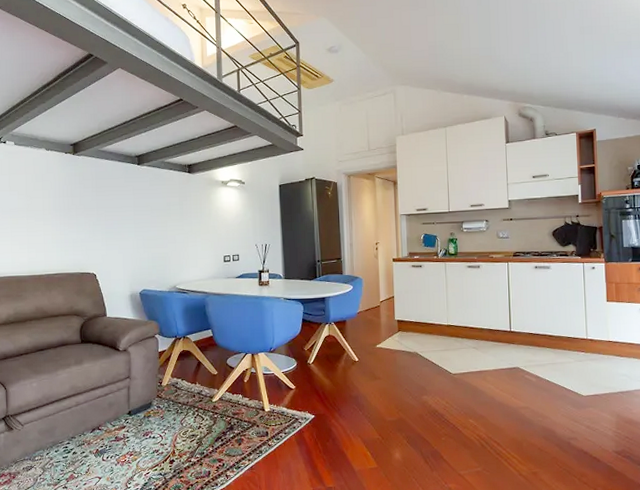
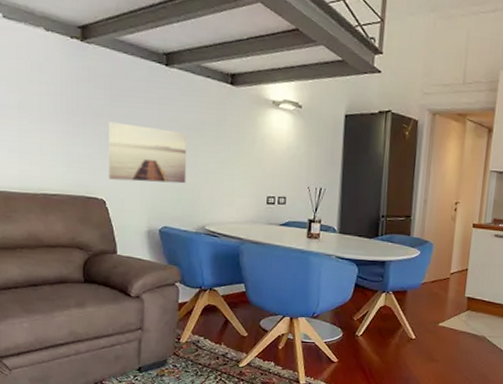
wall art: none [96,212,159,257] -> present [109,122,187,184]

